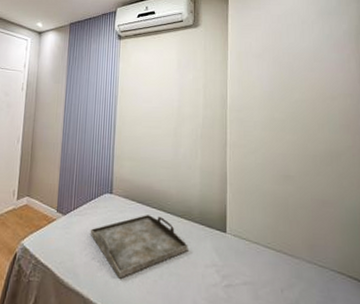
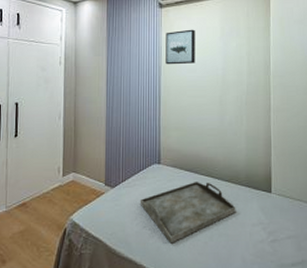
wall art: none [122,60,152,95] -> present [166,29,195,65]

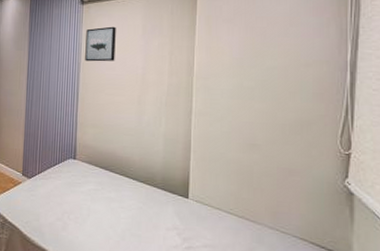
serving tray: present [140,180,236,244] -> none [54,179,150,238]

